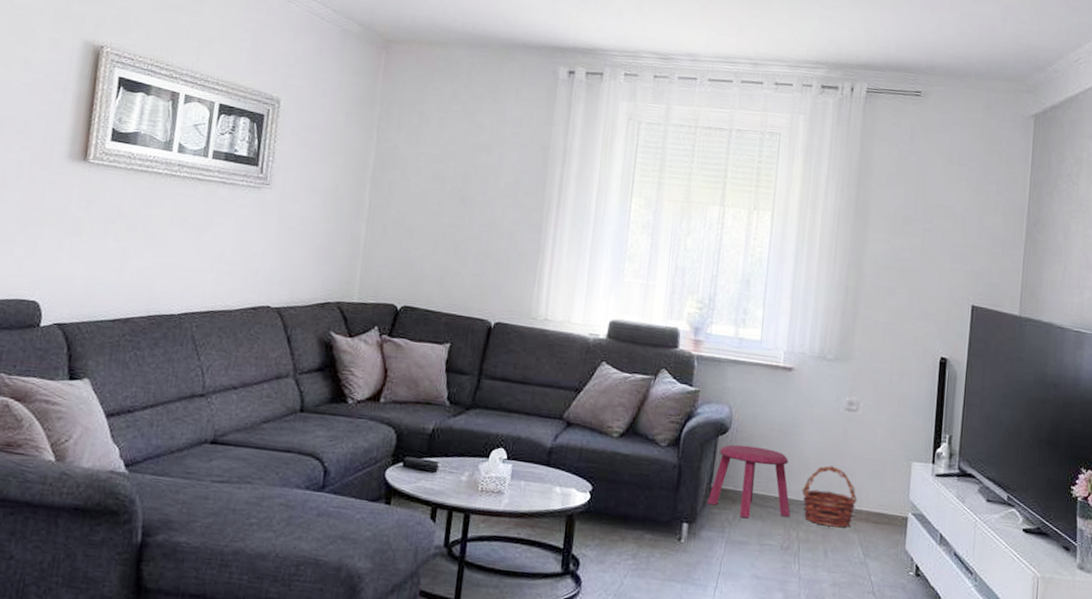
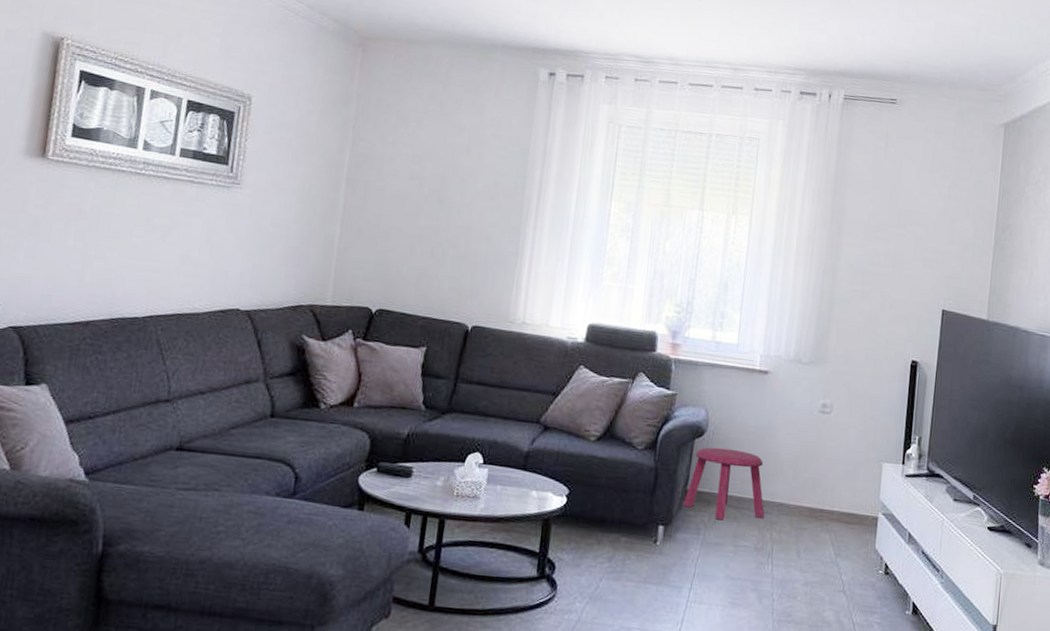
basket: present [801,465,857,528] -> none [775,467,830,528]

